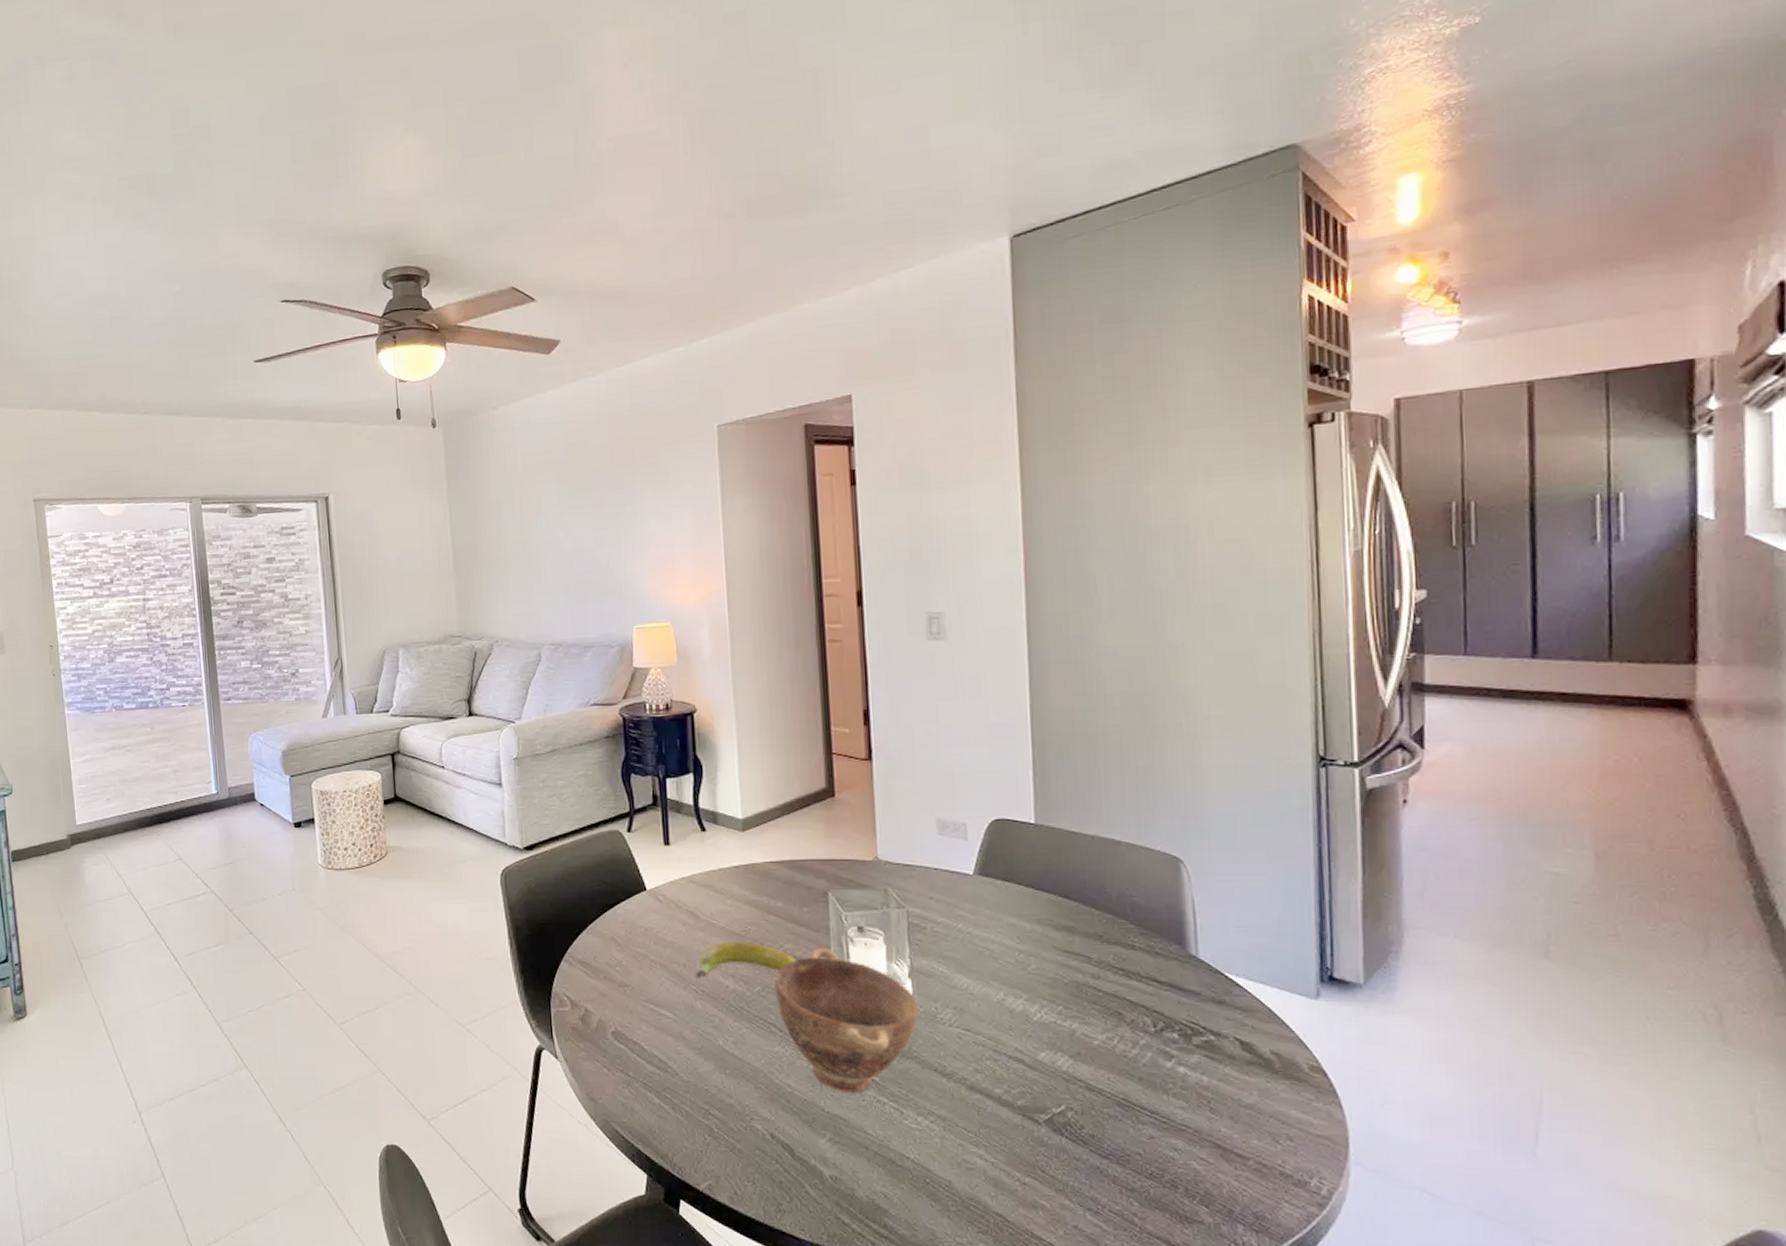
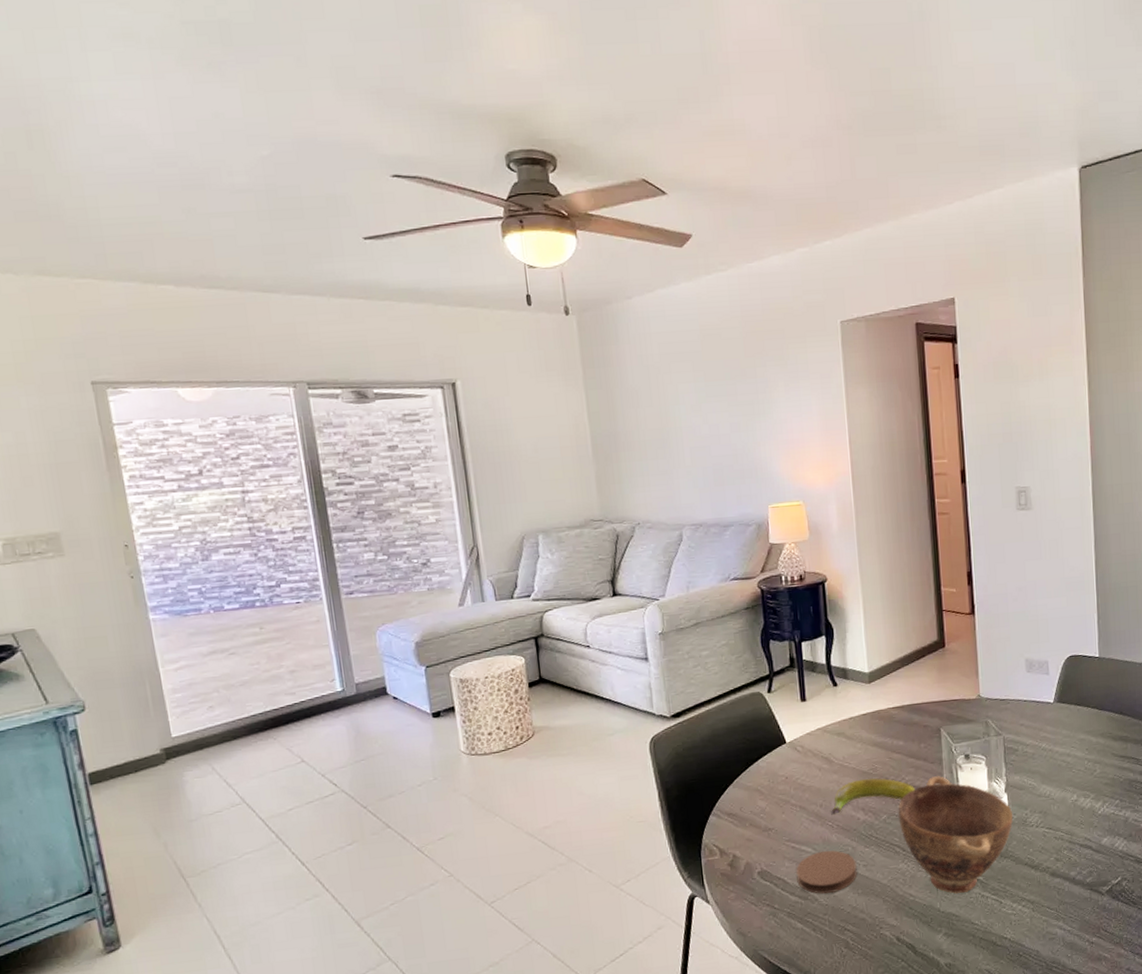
coaster: none [654,1018,725,1068] -> present [796,850,857,894]

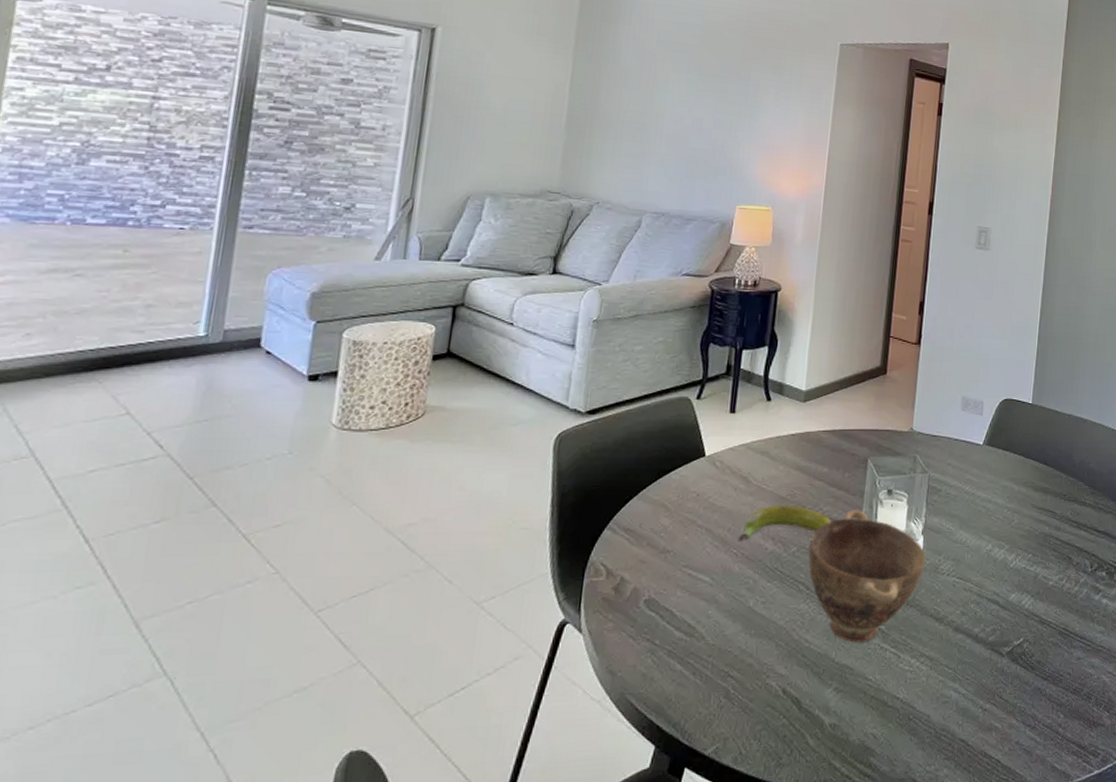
coaster: present [796,850,857,894] -> none [686,581,755,631]

